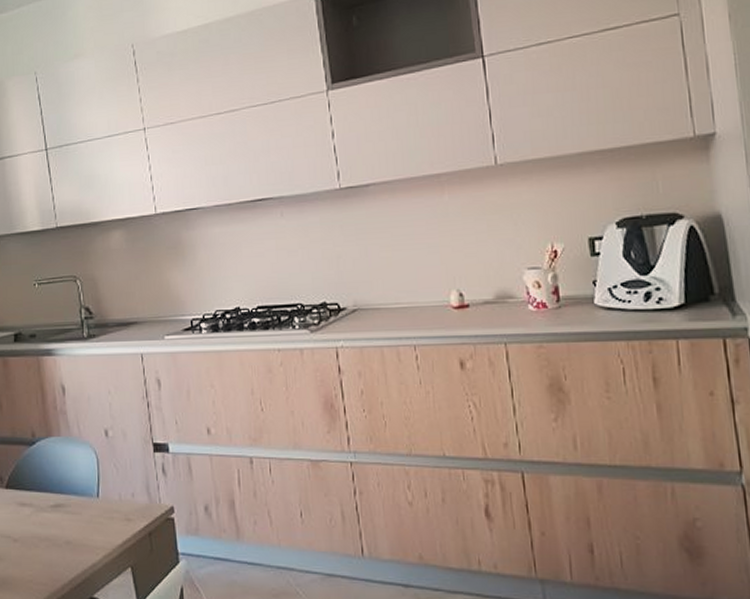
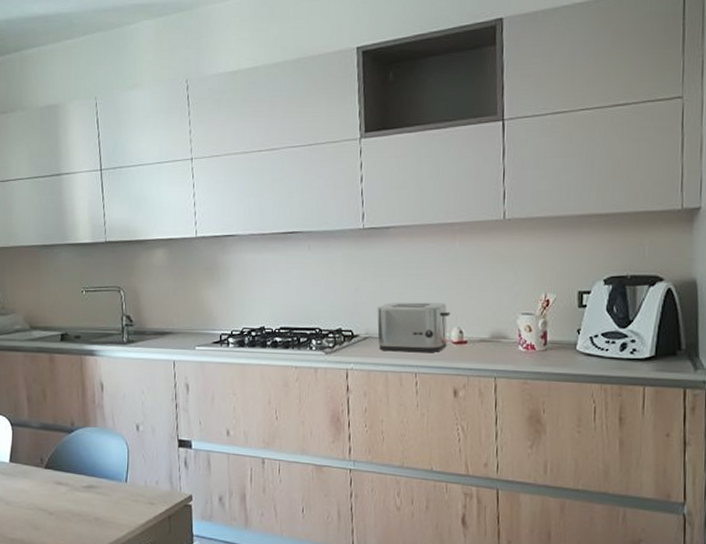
toaster: none [364,264,447,324] -> present [377,302,451,353]

